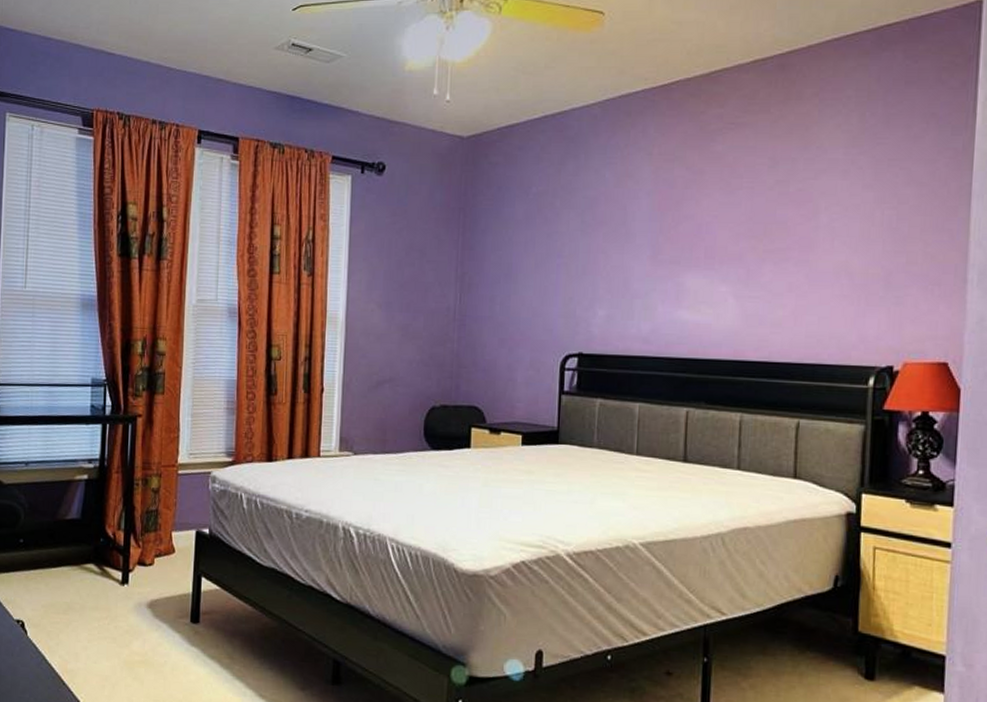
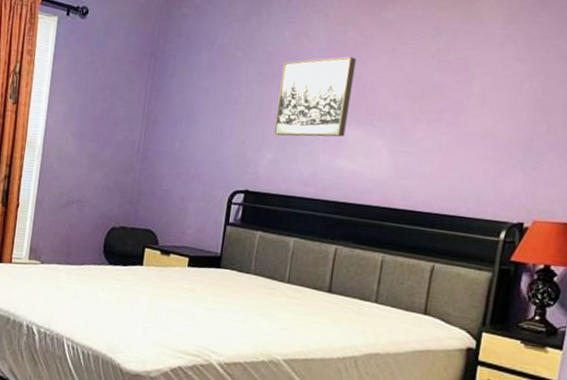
wall art: none [604,196,688,289] -> present [273,56,357,137]

